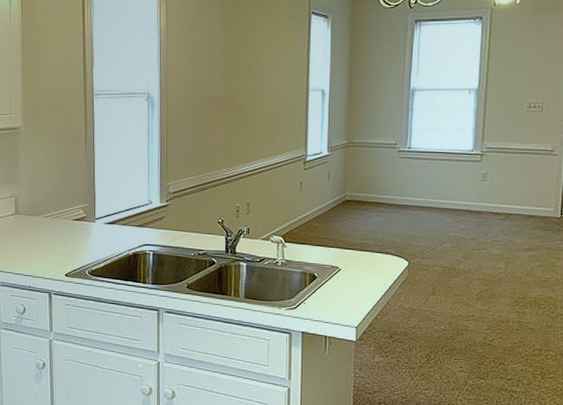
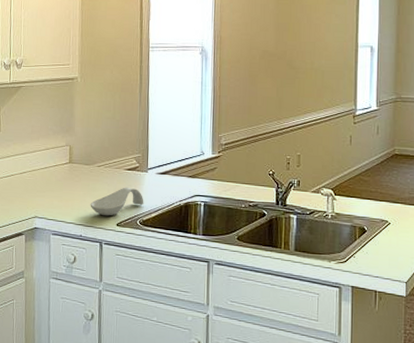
spoon rest: none [38,237,92,267] -> present [90,187,144,216]

